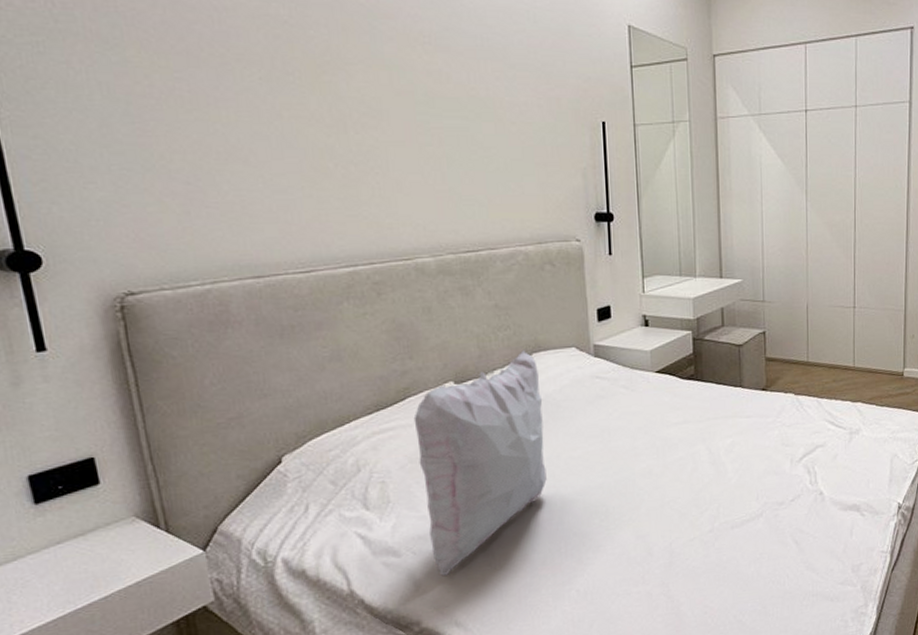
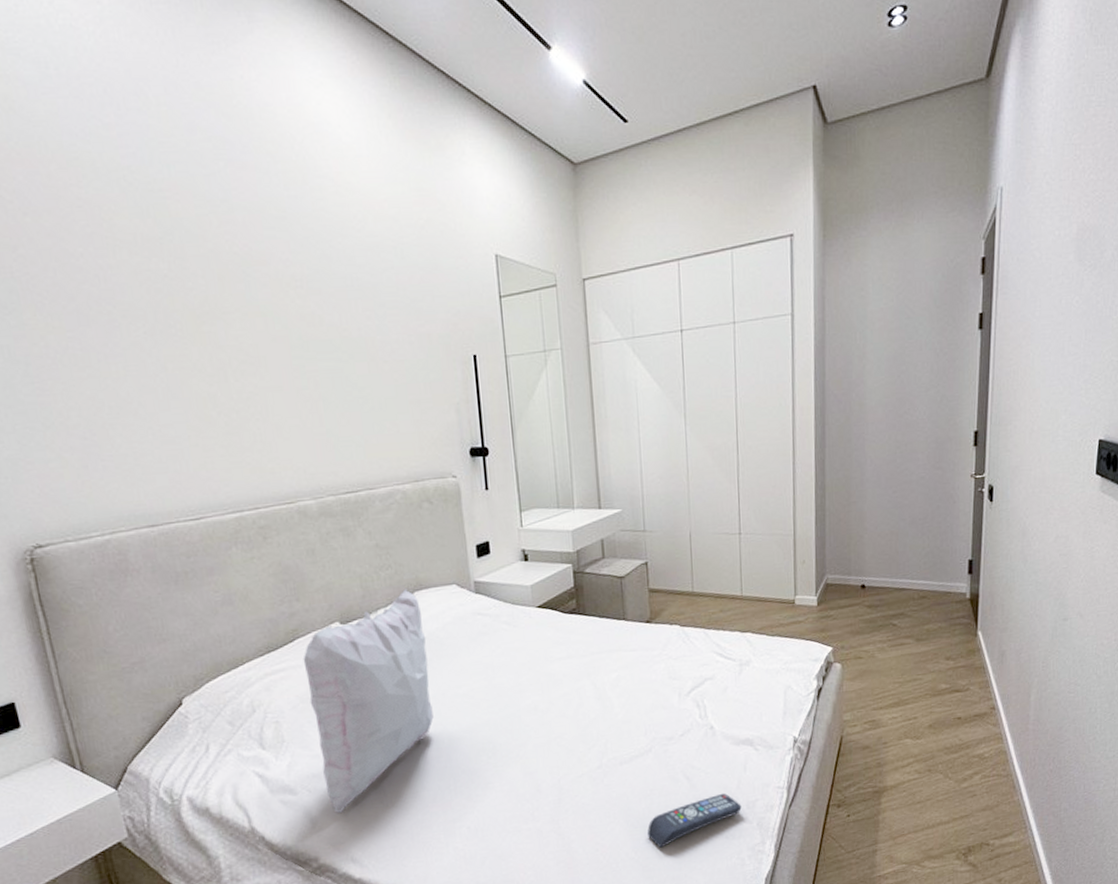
remote control: none [756,556,847,611] -> present [647,793,742,848]

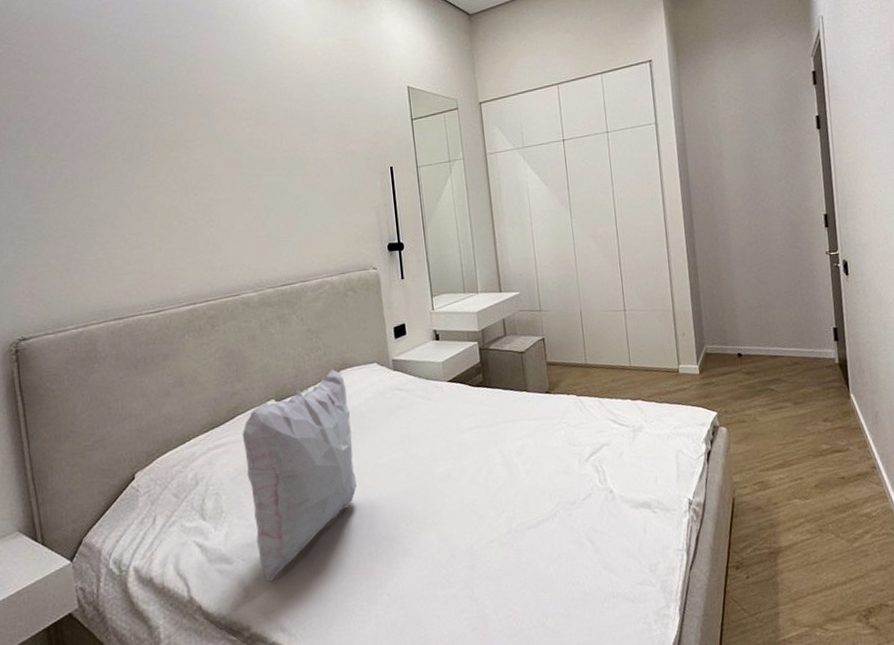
remote control: present [647,793,742,848] -> none [556,556,645,613]

